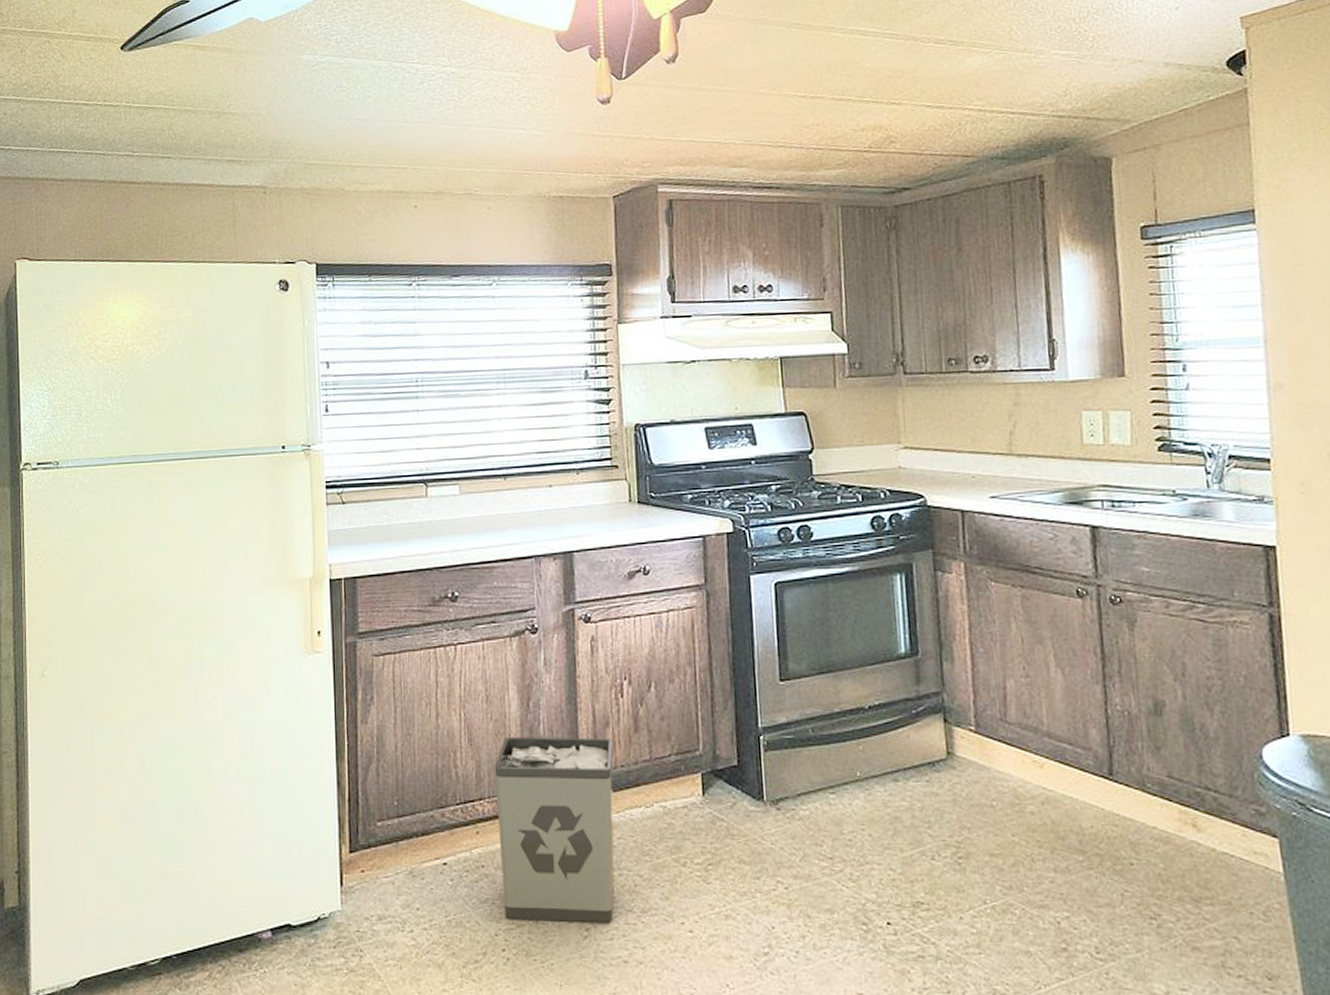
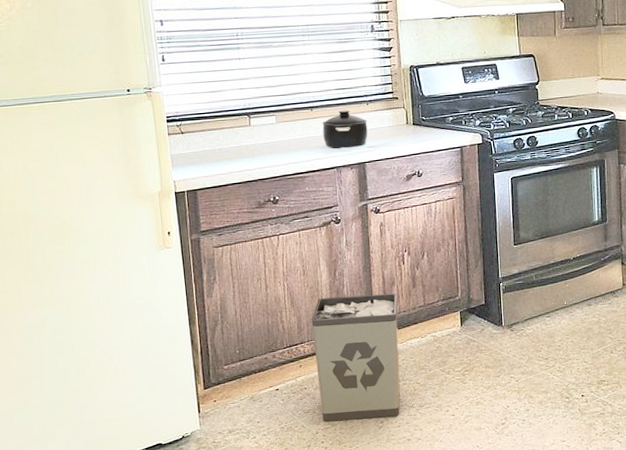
saucepan: none [518,480,577,532] -> present [322,110,368,149]

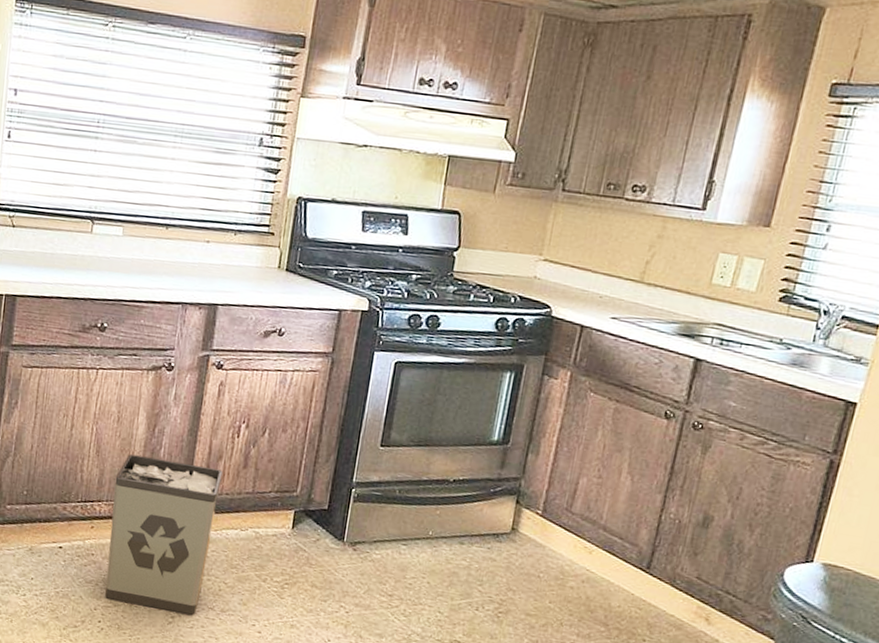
saucepan: present [322,110,368,149] -> none [173,235,230,285]

